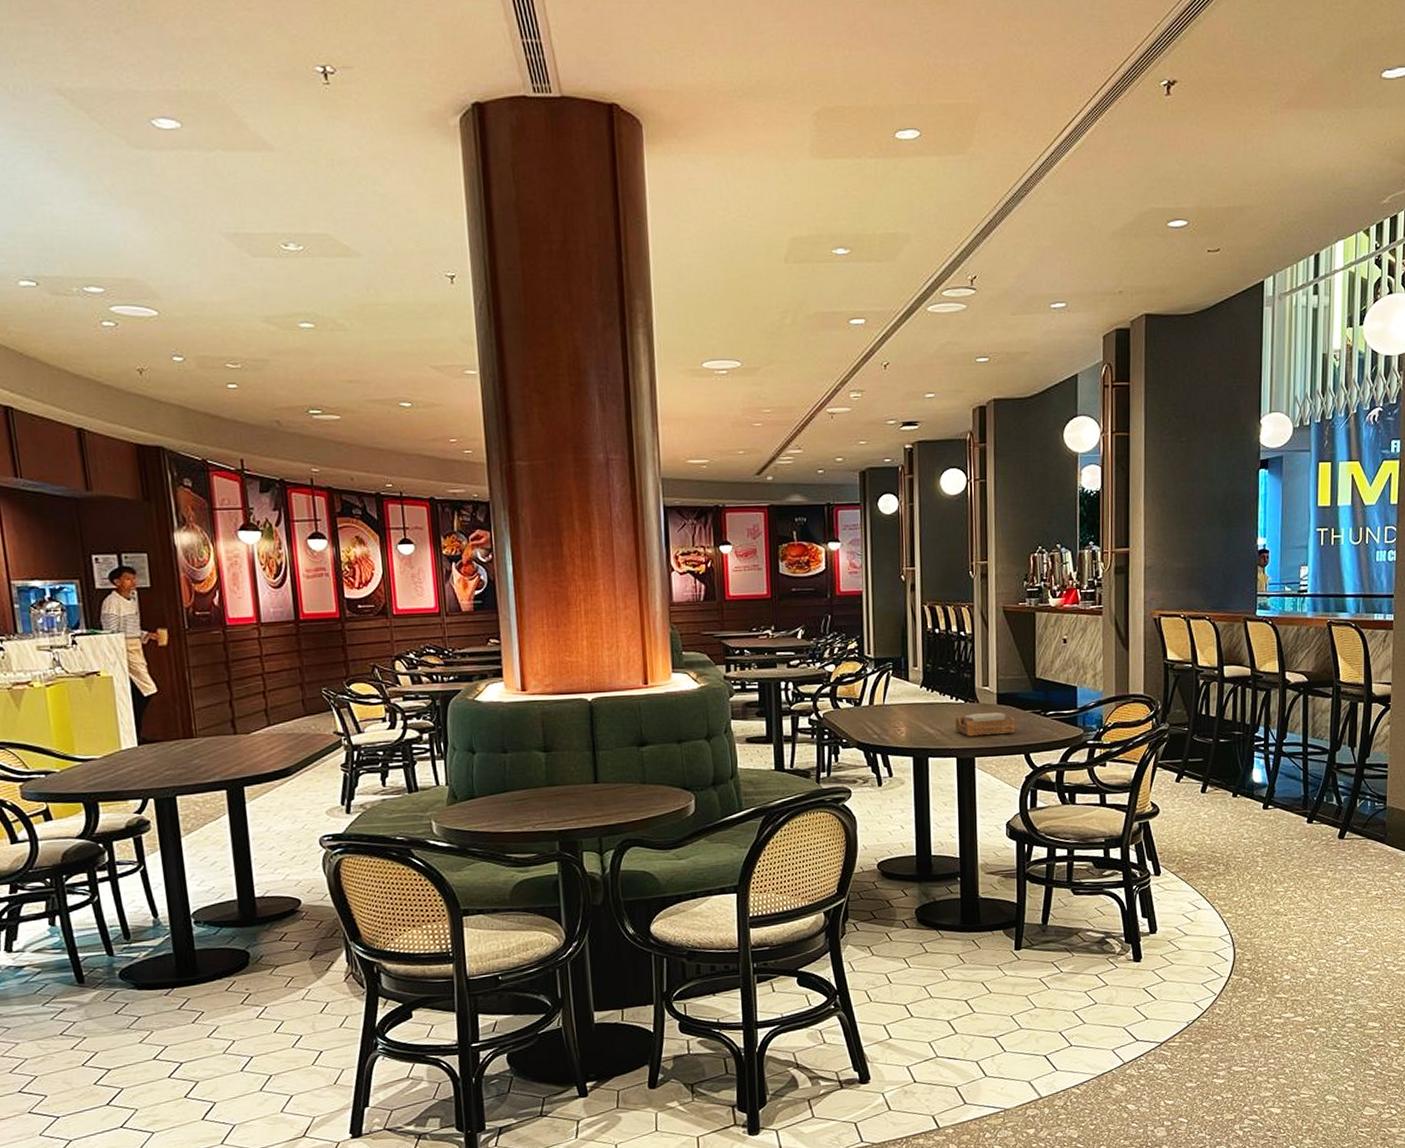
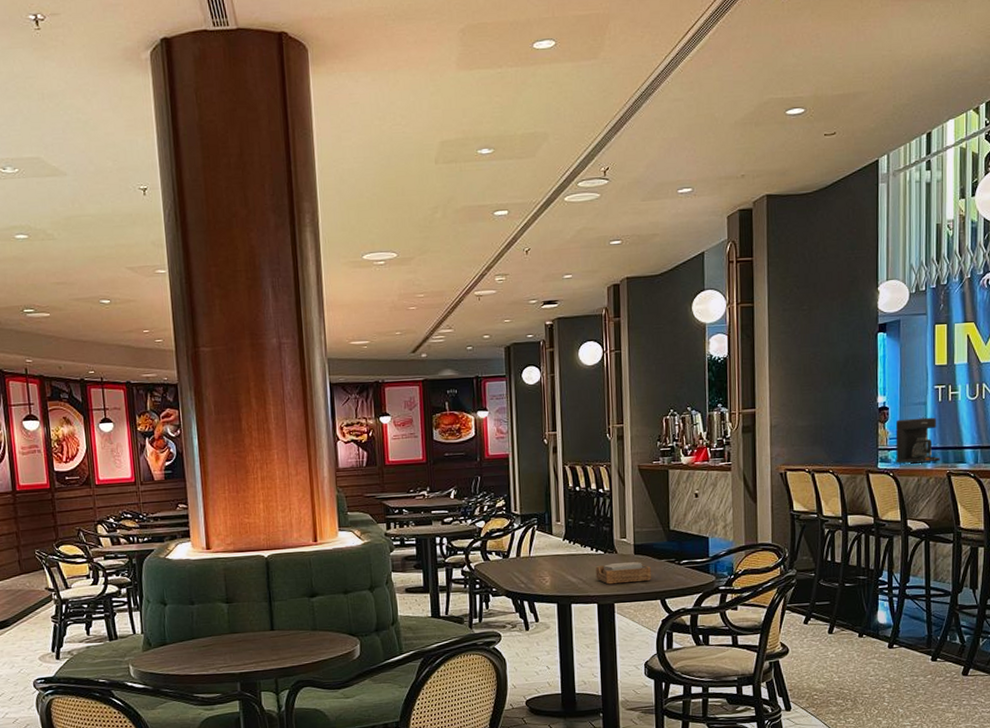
coffee maker: none [1274,562,1321,612] -> present [895,417,940,464]

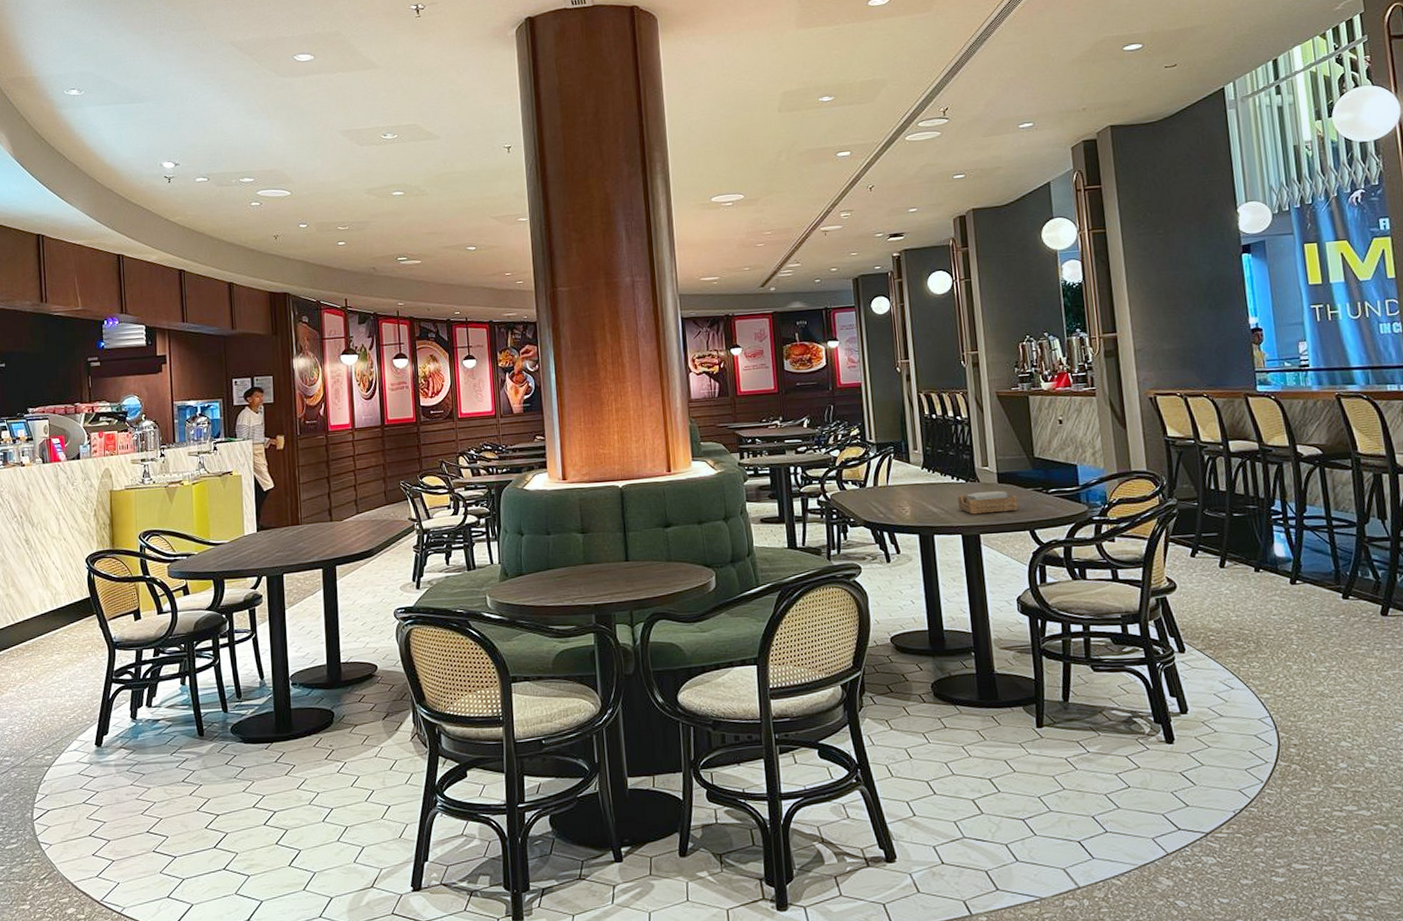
coffee maker: present [895,417,940,464] -> none [1271,337,1326,386]

